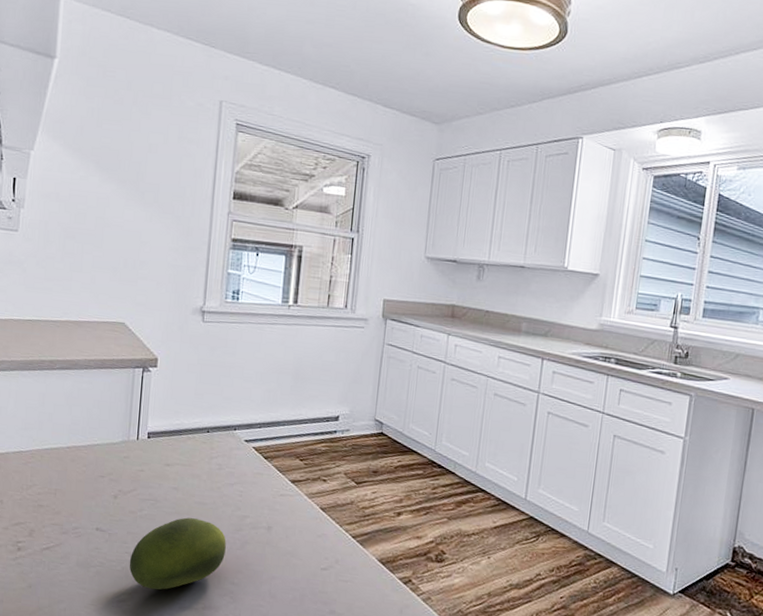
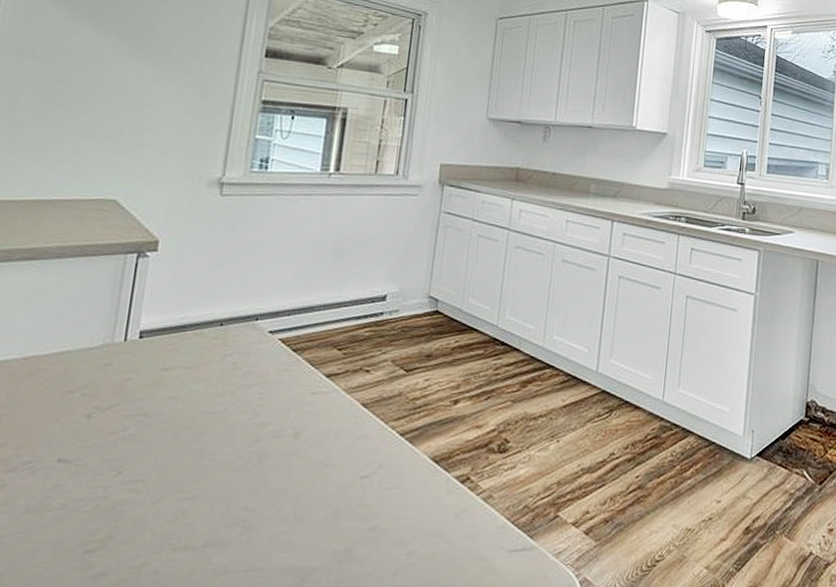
fruit: present [129,517,226,590] -> none [102,433,240,531]

